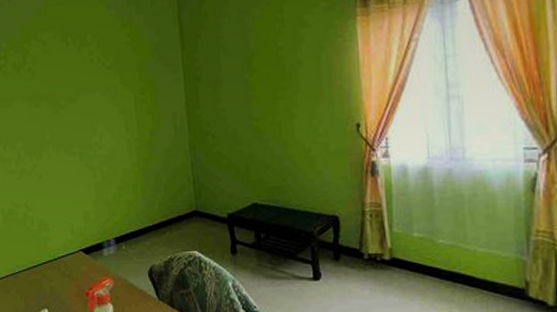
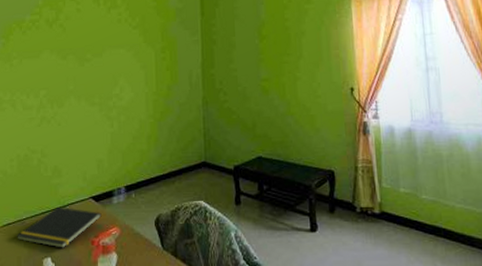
notepad: none [12,260,94,300] -> present [17,206,102,248]

